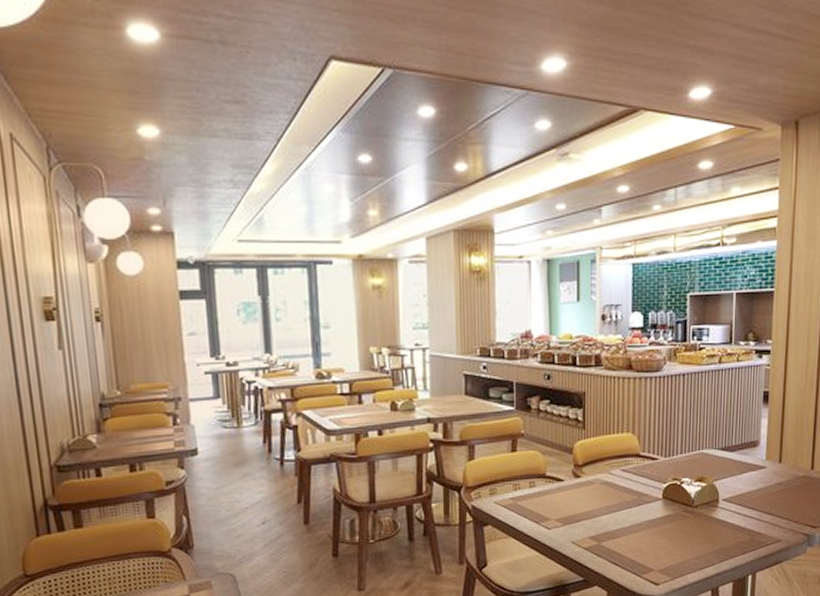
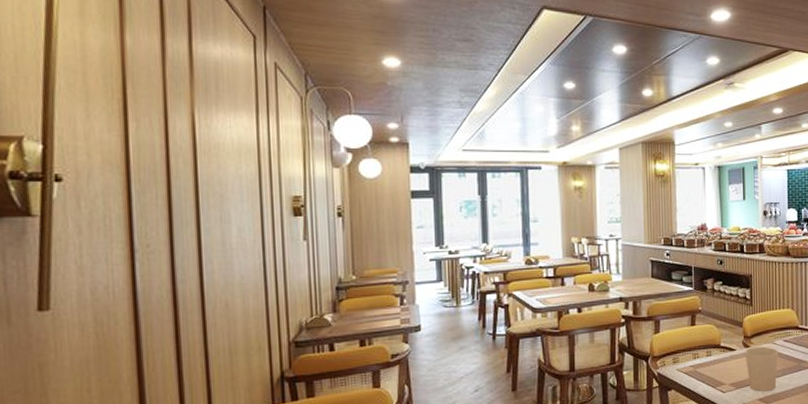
dixie cup: none [575,476,615,528] -> present [745,346,779,392]

